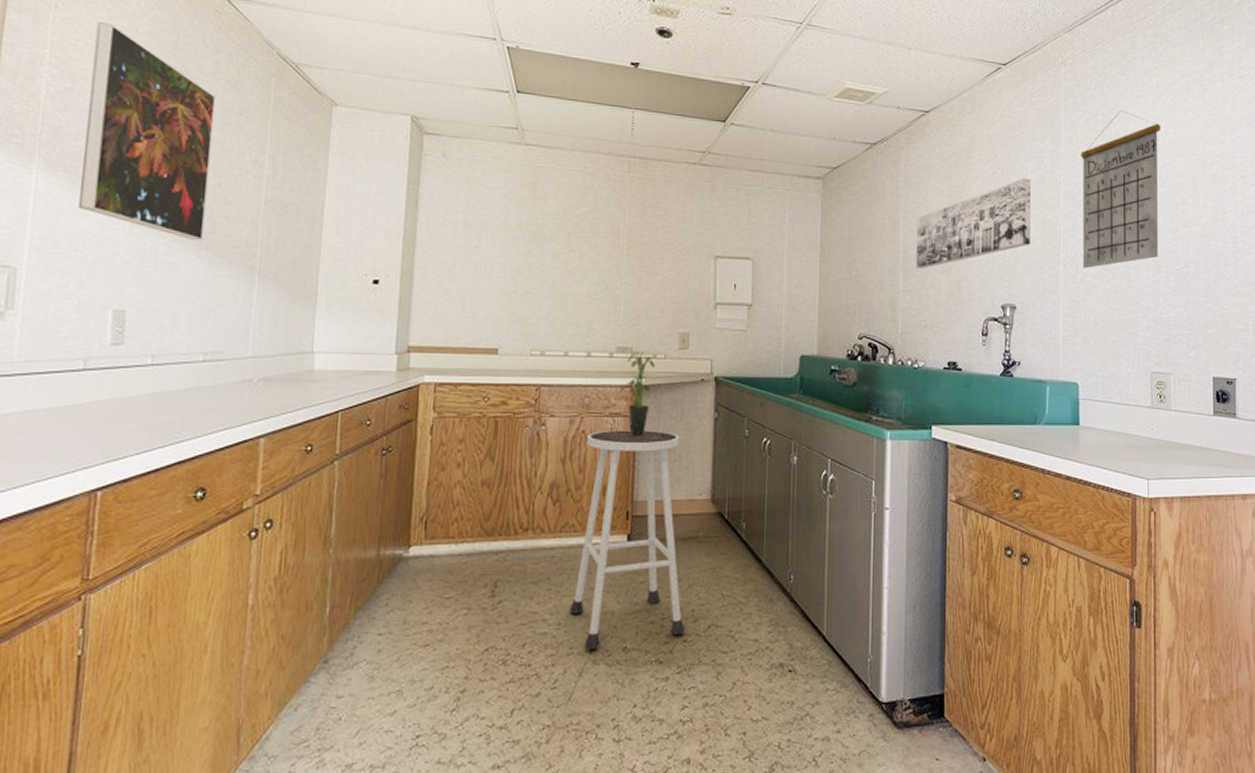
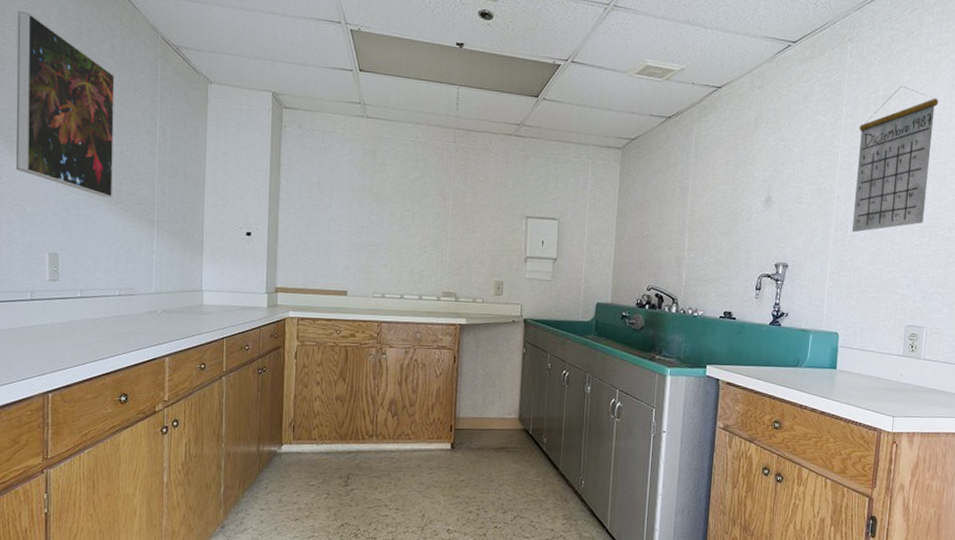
stool: present [570,430,685,650] -> none [406,360,496,530]
potted plant: present [620,351,655,436] -> none [446,296,475,366]
wall art: present [916,178,1032,269] -> none [701,149,811,230]

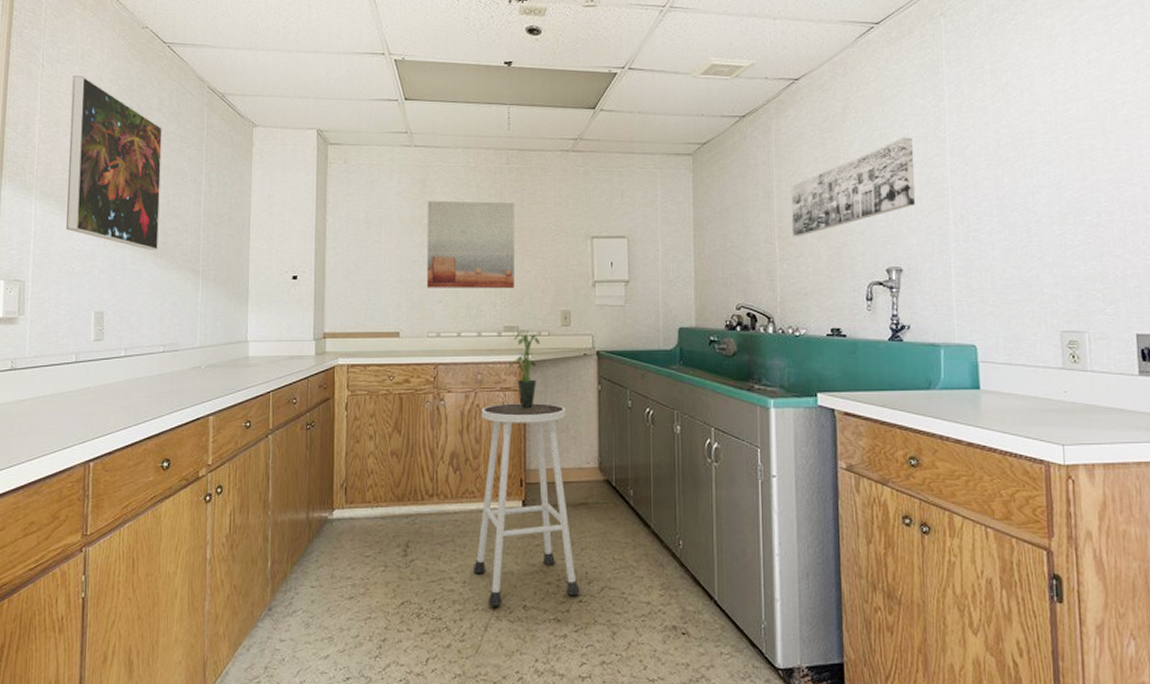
wall art: none [373,171,459,259] -> present [426,200,515,289]
stool: none [406,360,496,530] -> present [473,403,580,607]
potted plant: none [446,296,475,366] -> present [509,330,540,409]
wall art: none [701,149,811,230] -> present [791,137,915,236]
calendar: present [852,85,938,233] -> none [967,56,1063,226]

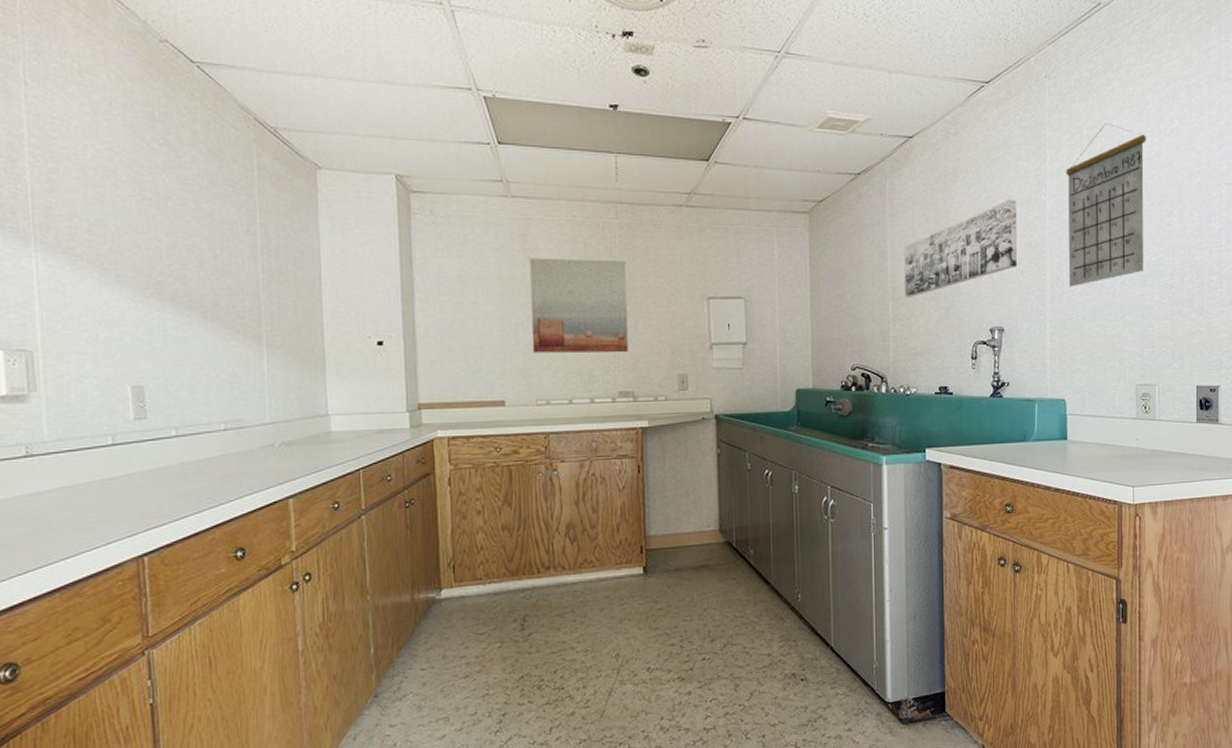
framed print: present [66,75,162,251] -> none [70,97,207,314]
stool: present [473,403,580,607] -> none [595,469,703,672]
potted plant: present [509,330,540,409] -> none [625,395,657,476]
calendar: none [967,56,1063,226] -> present [1066,122,1146,287]

